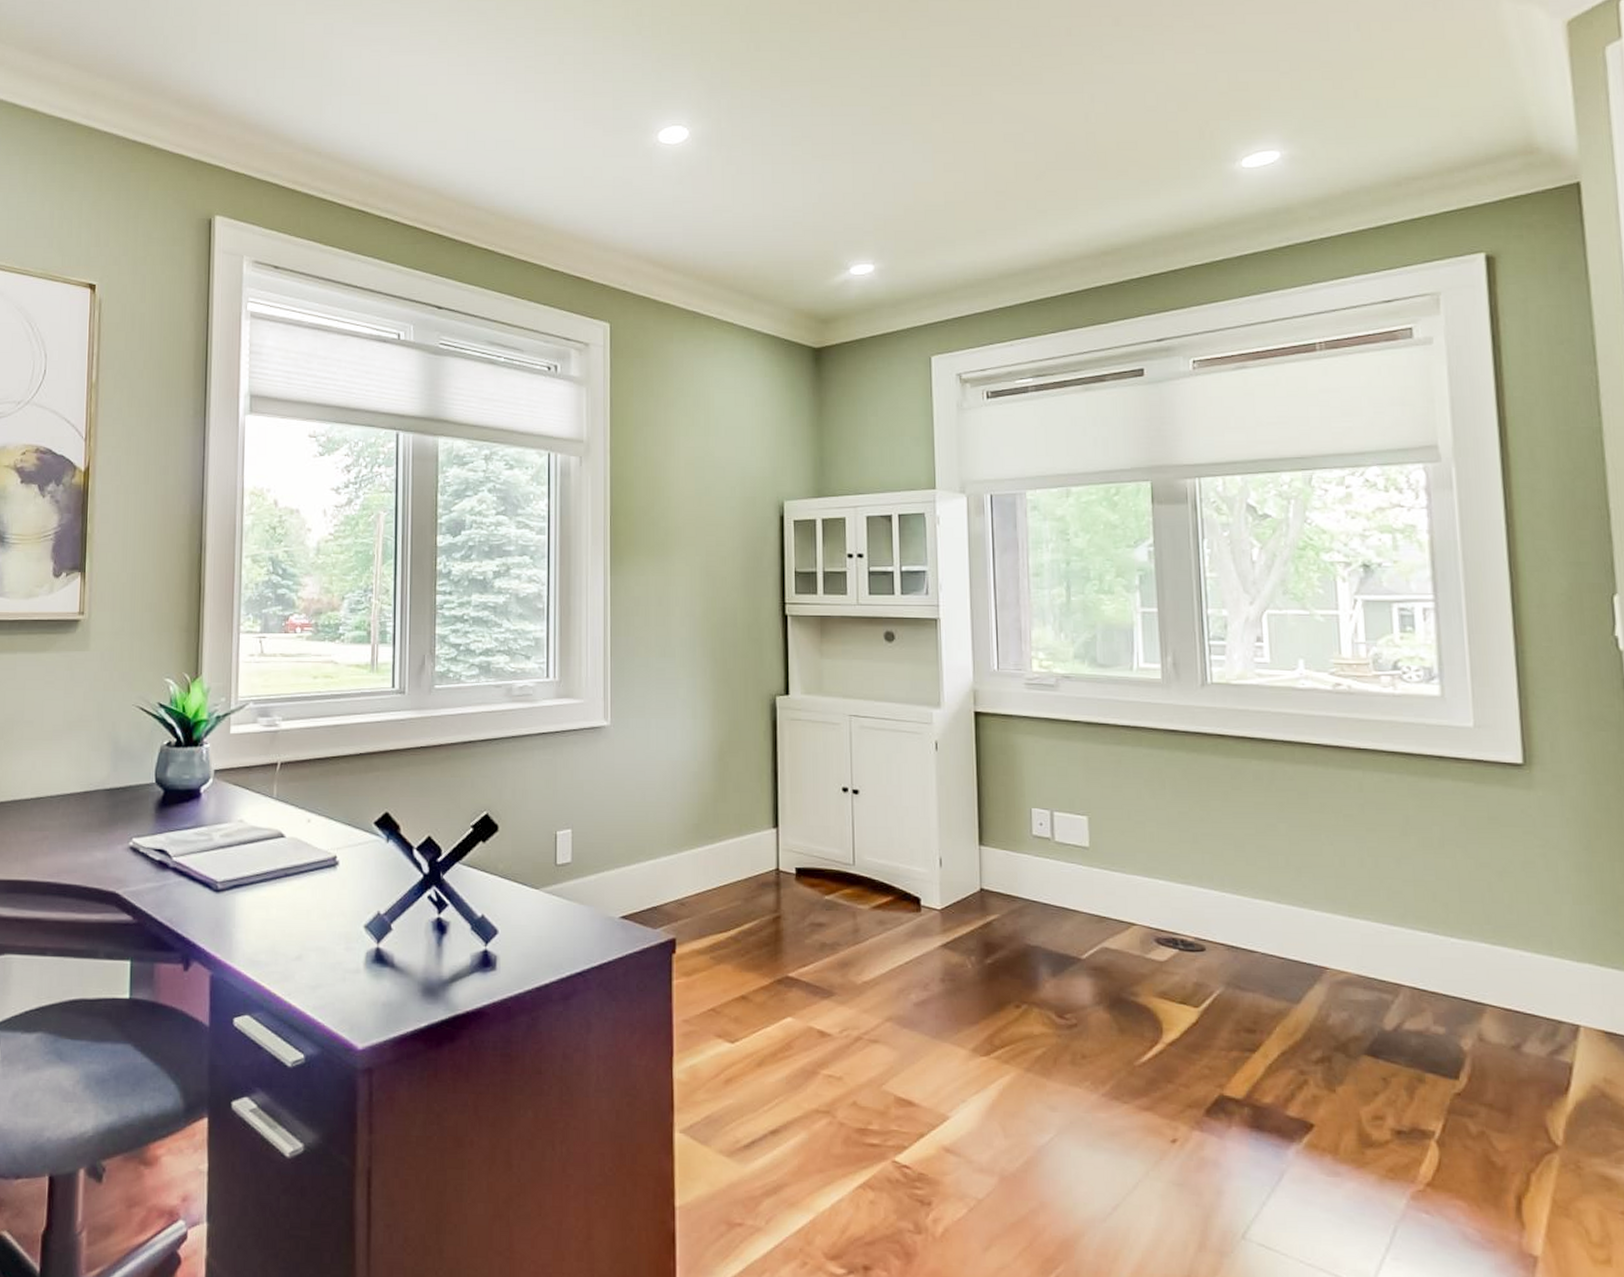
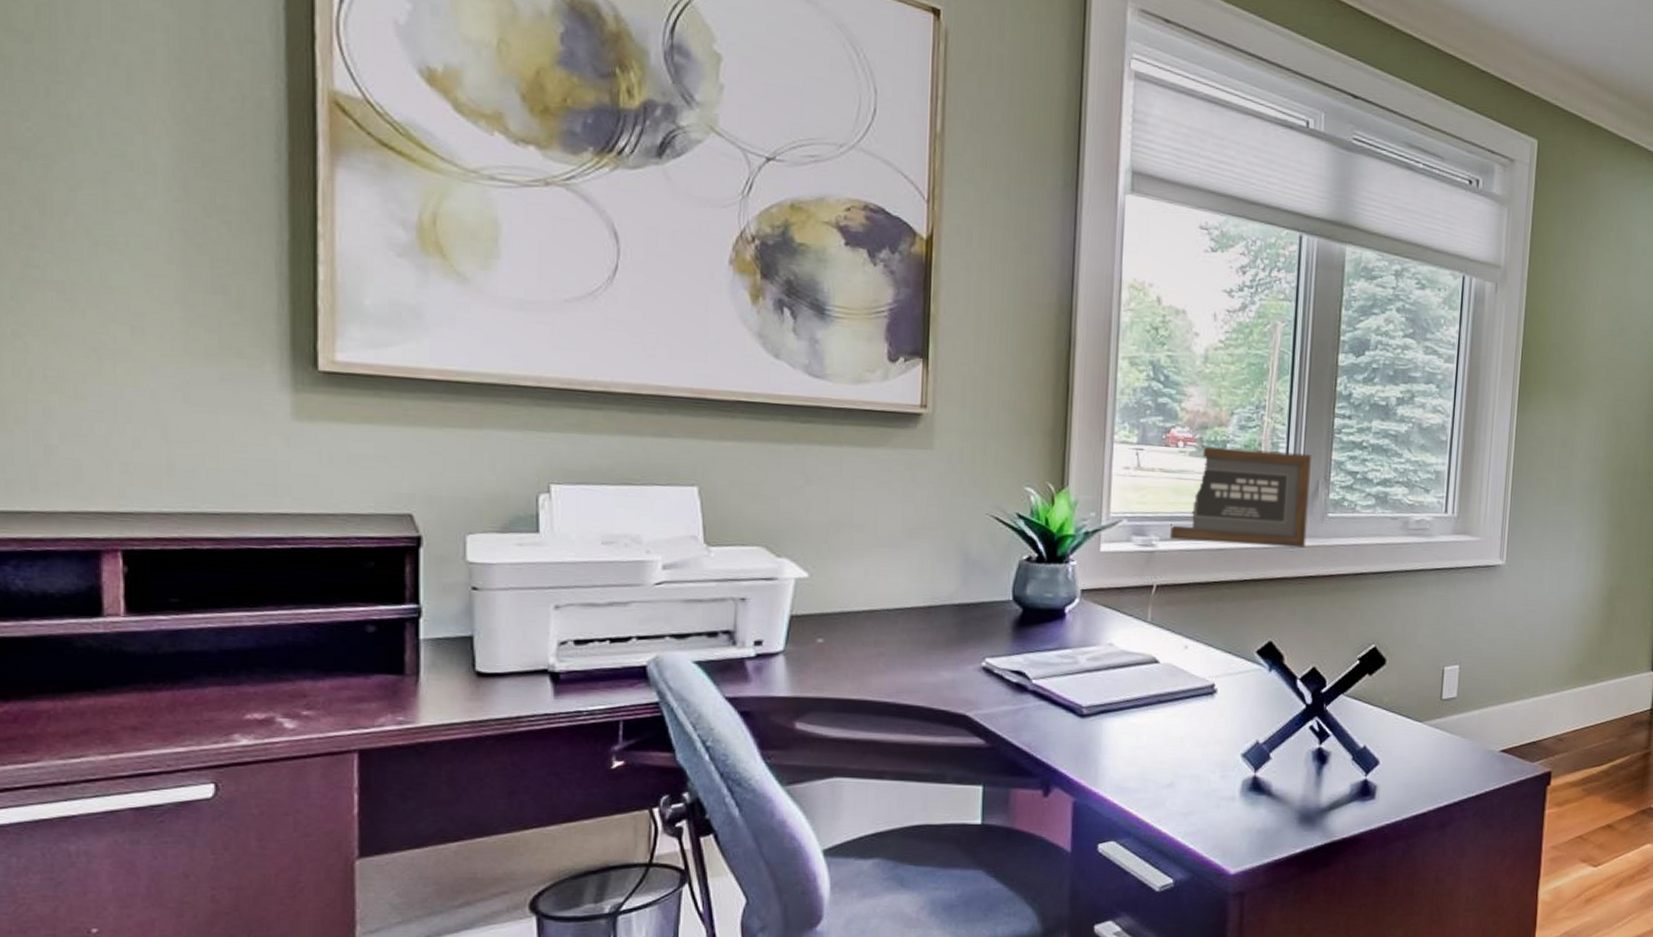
picture frame: none [291,630,418,721] -> present [1170,446,1311,549]

